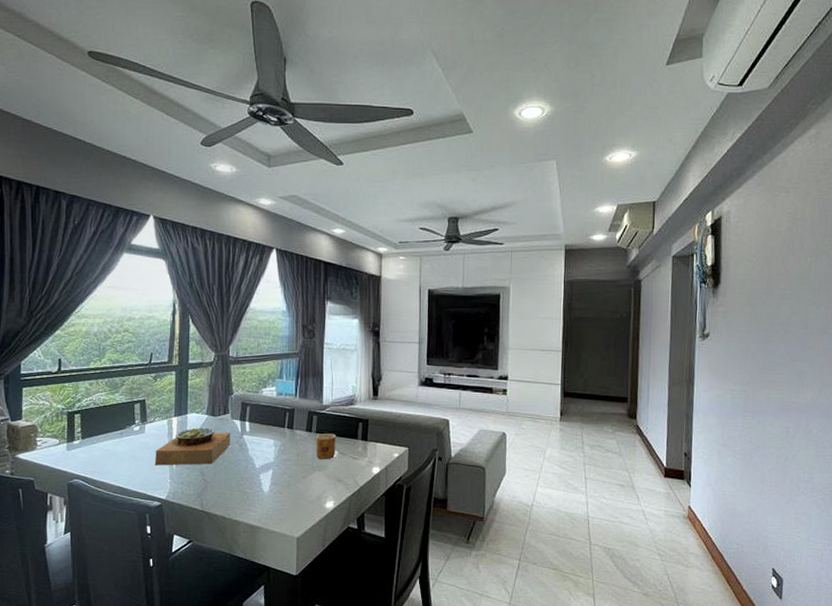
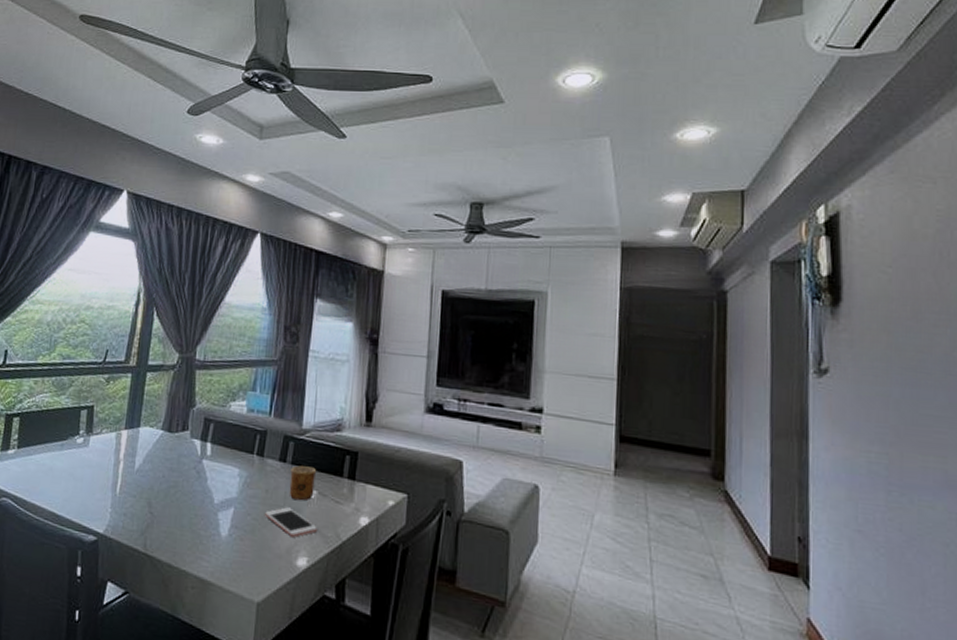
bowl: present [155,427,230,466] -> none [96,445,187,494]
cell phone: none [298,465,340,487] -> present [265,507,317,538]

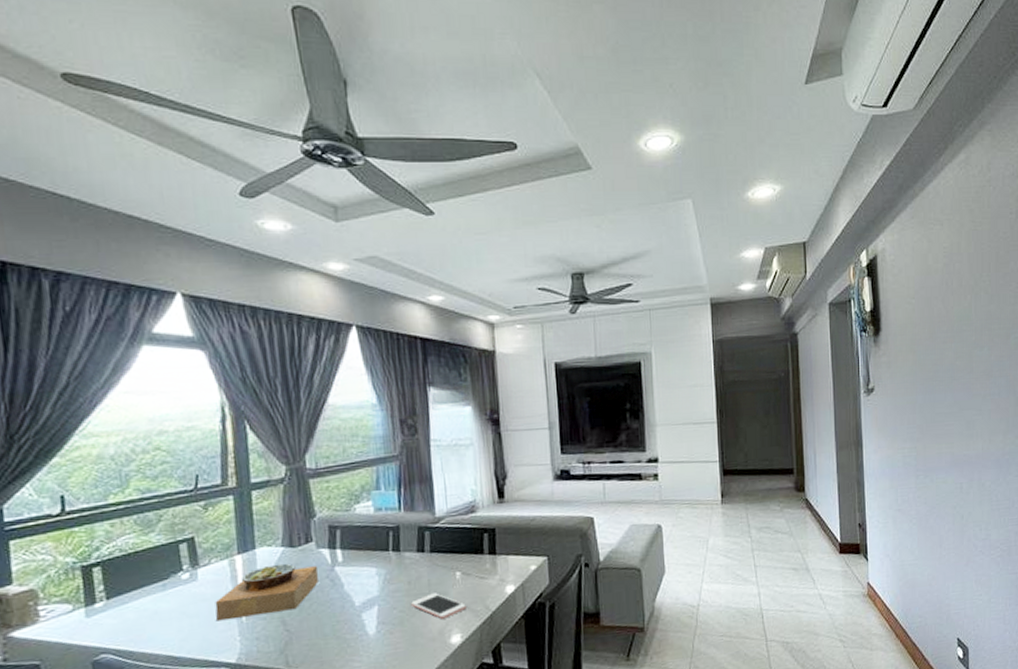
bowl: none [96,445,187,494] -> present [215,563,318,621]
cup: present [289,465,317,501] -> none [430,551,458,585]

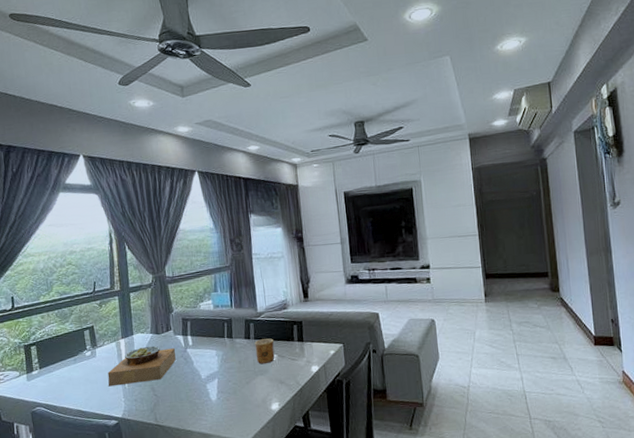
cell phone: present [411,593,466,619] -> none [241,370,282,391]
cup: none [430,551,458,585] -> present [254,338,275,364]

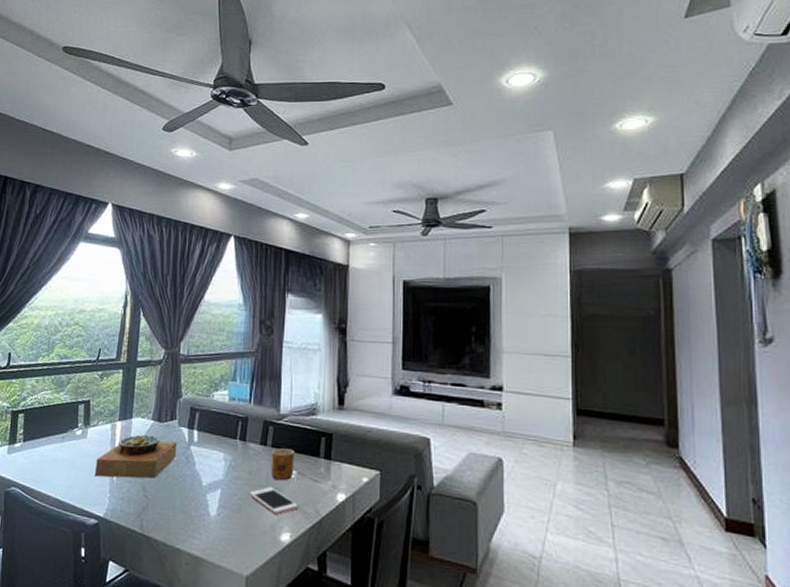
cell phone: none [241,370,282,391] -> present [250,487,298,515]

